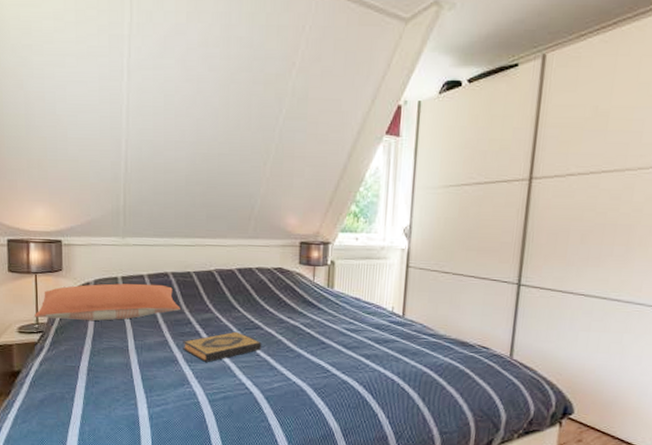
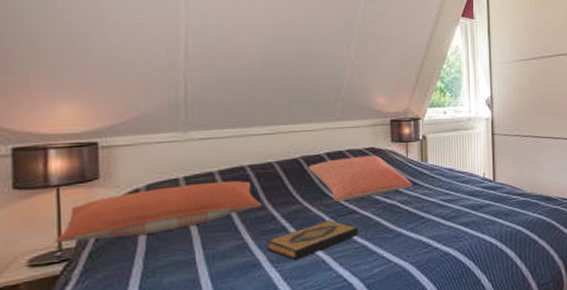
pillow: none [221,275,317,316] -> present [308,155,413,201]

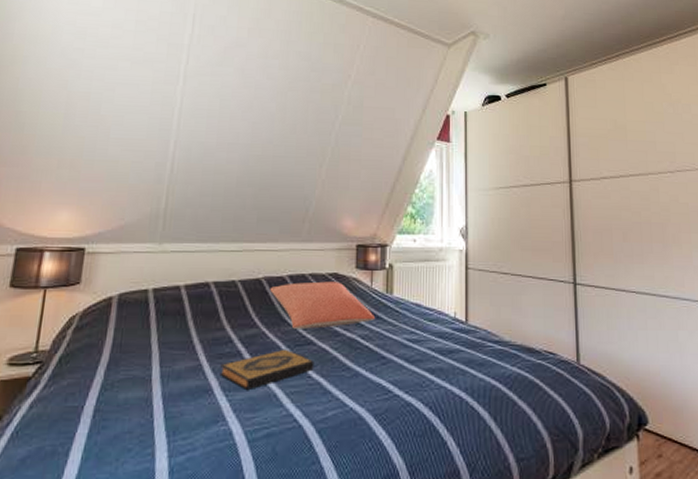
pillow: present [54,180,261,243] -> none [32,296,221,344]

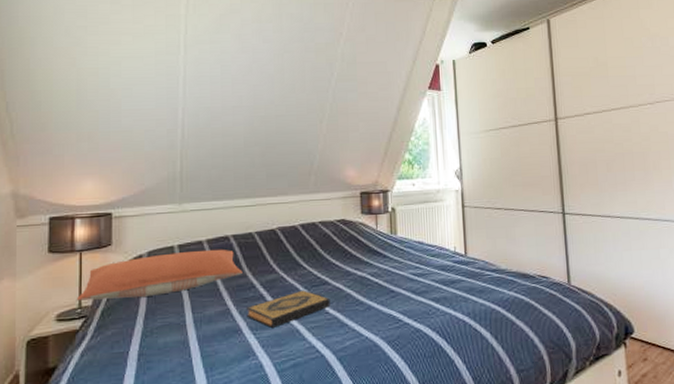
pillow: none [32,296,221,344] -> present [76,249,243,301]
pillow: present [269,281,376,329] -> none [284,227,383,272]

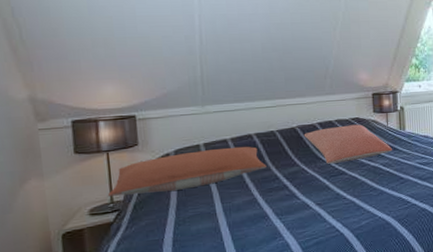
hardback book: present [246,290,331,328] -> none [271,179,348,213]
pillow: none [284,227,383,272] -> present [304,124,393,164]

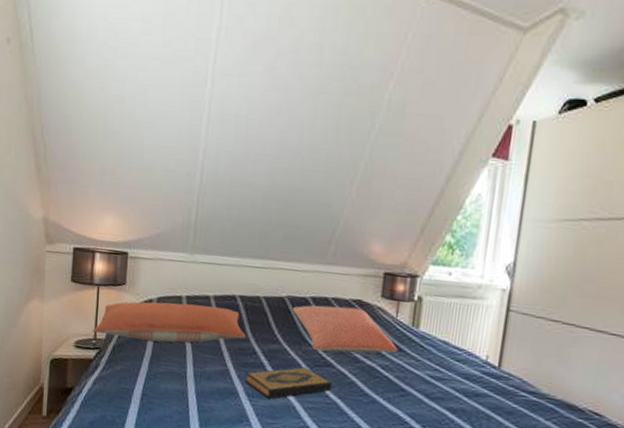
hardback book: none [271,179,348,213] -> present [244,367,333,399]

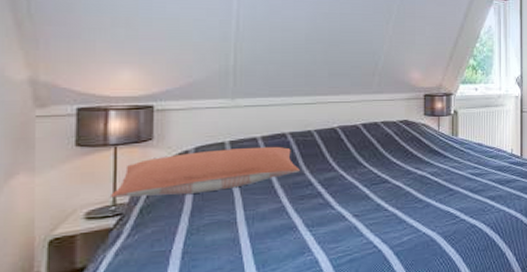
hardback book: present [244,367,333,399] -> none [302,188,390,225]
pillow: present [292,305,398,354] -> none [345,127,443,170]

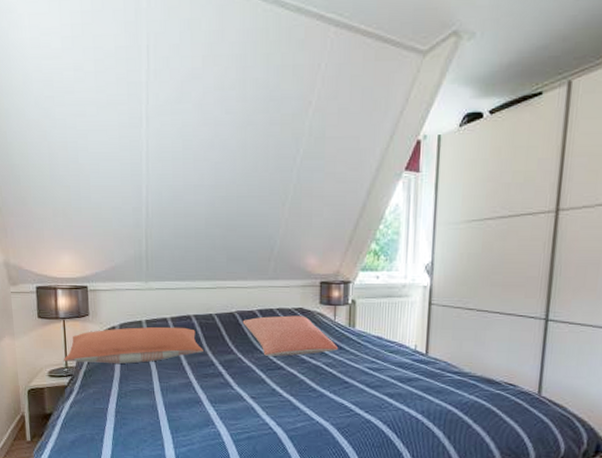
pillow: none [345,127,443,170] -> present [242,315,339,356]

